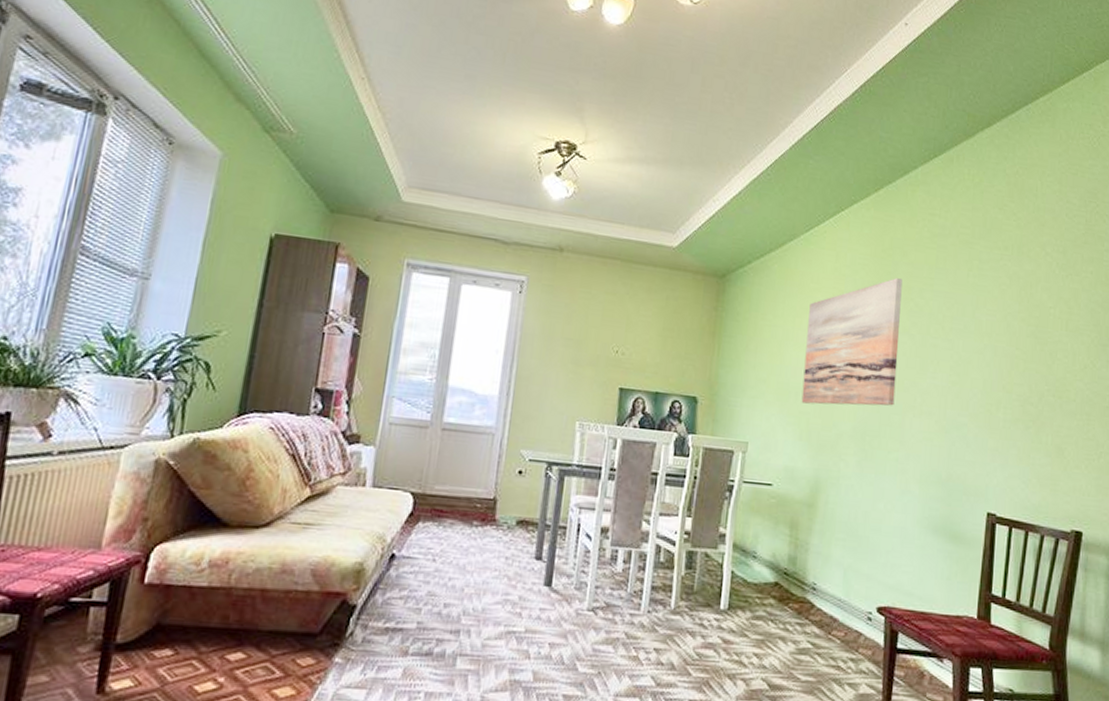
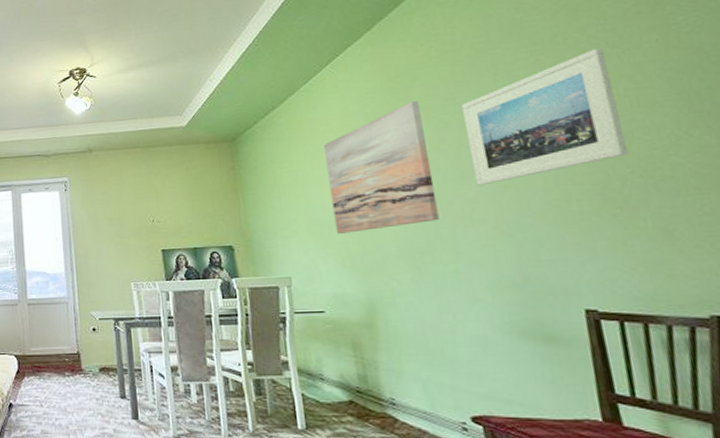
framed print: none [931,266,1054,379] -> present [462,48,629,186]

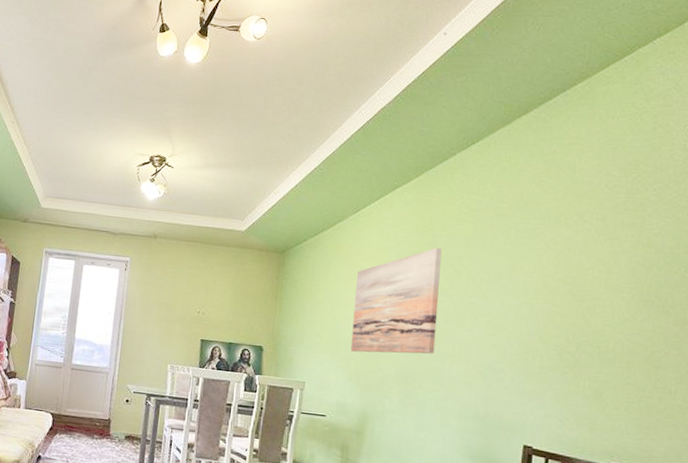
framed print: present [462,48,629,186] -> none [469,232,592,331]

